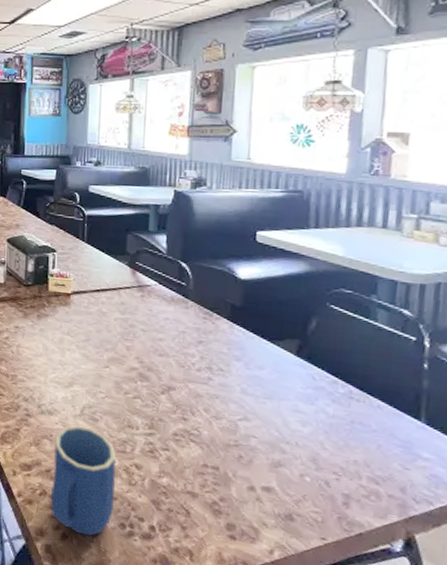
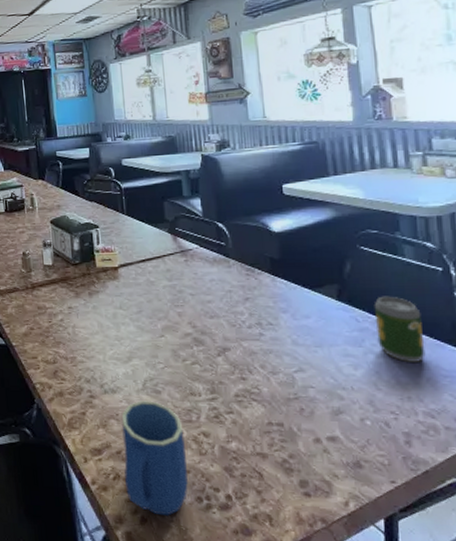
soda can: none [332,357,384,428] -> present [374,296,426,362]

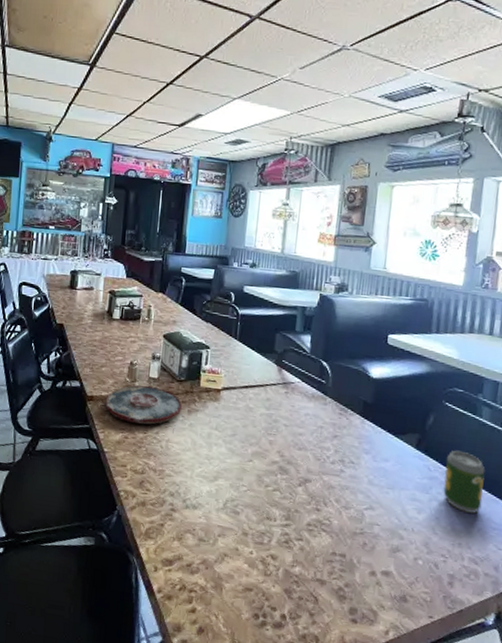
plate: none [5,273,83,314] -> present [105,385,183,425]
mug: present [121,401,188,516] -> none [189,519,254,629]

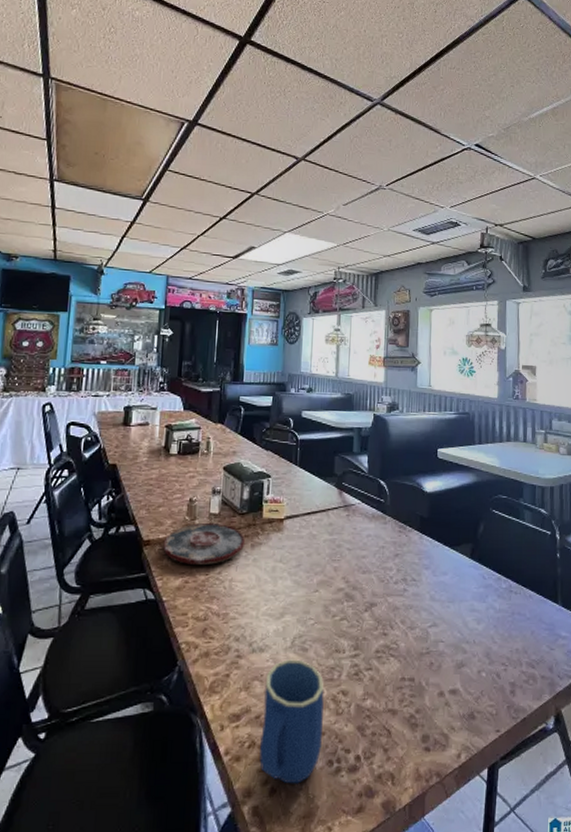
mug: none [189,519,254,629] -> present [259,659,324,784]
soda can: present [443,450,486,514] -> none [498,555,533,616]

